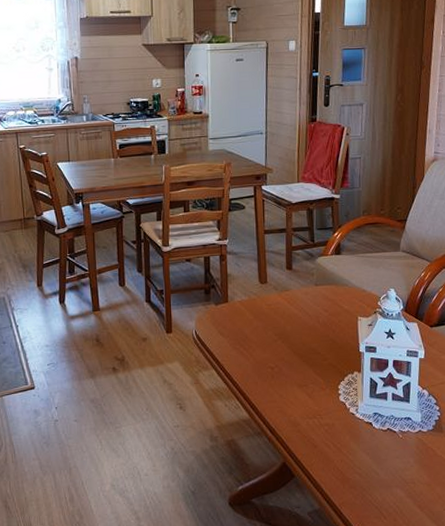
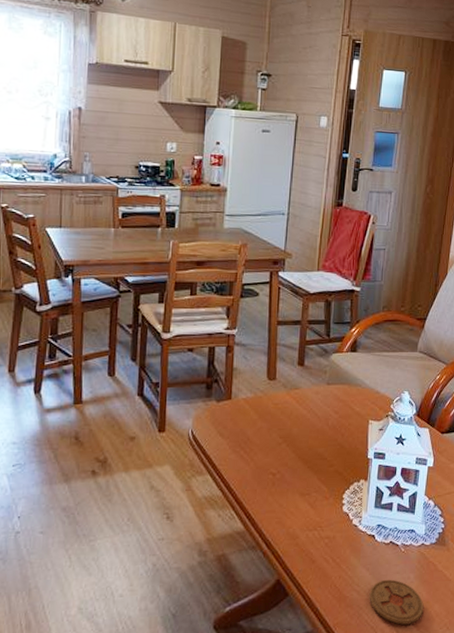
coaster: none [371,463,426,505] -> present [369,579,424,625]

